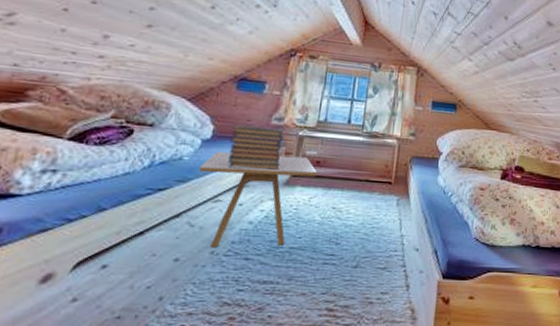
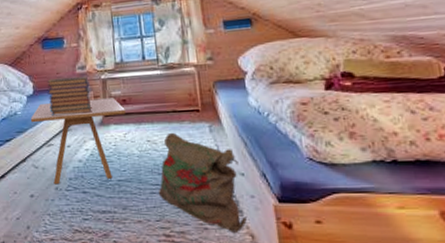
bag: none [332,201,416,307] -> present [159,132,247,232]

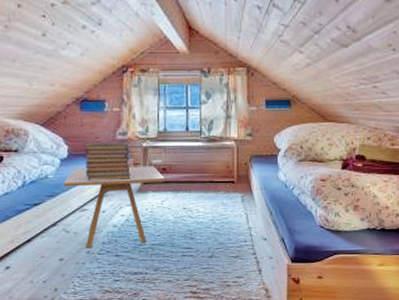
bag: present [159,132,247,232] -> none [190,201,264,288]

